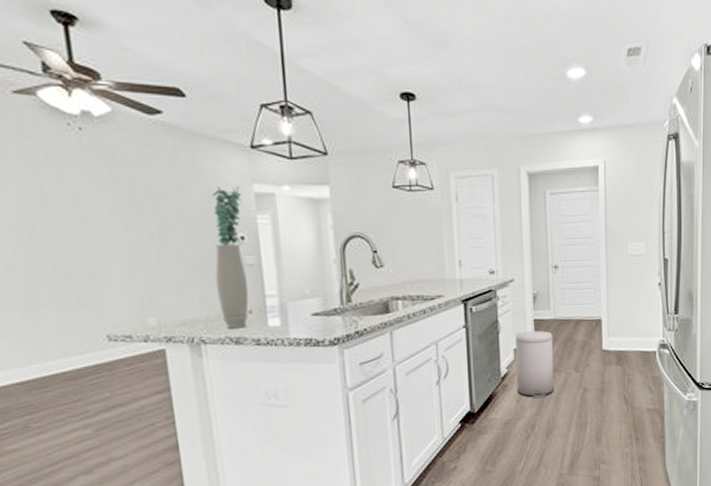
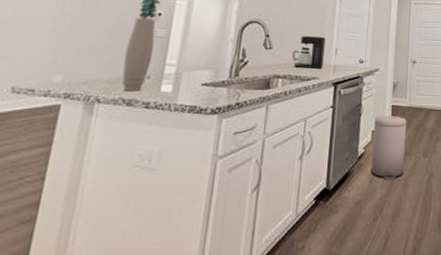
coffee maker: none [409,247,447,288] -> present [292,36,326,70]

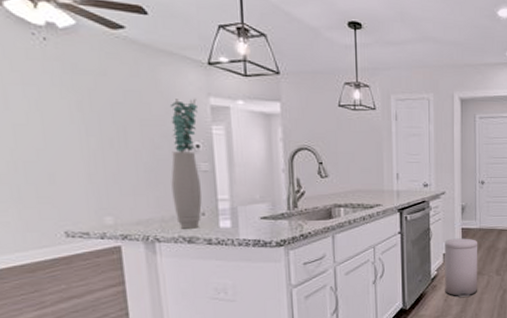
coffee maker: present [292,36,326,70] -> none [351,161,385,197]

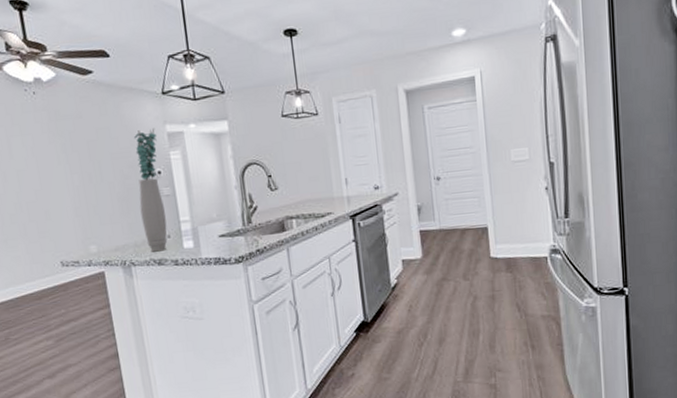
pedal bin: present [445,238,478,297] -> none [402,241,443,307]

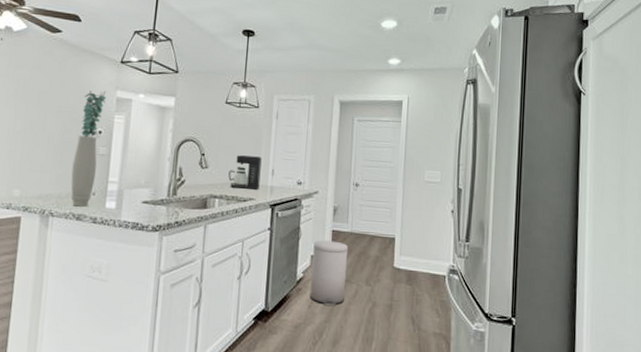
coffee maker: none [300,167,336,207] -> present [228,155,262,191]
pedal bin: none [402,241,443,307] -> present [310,240,349,306]

